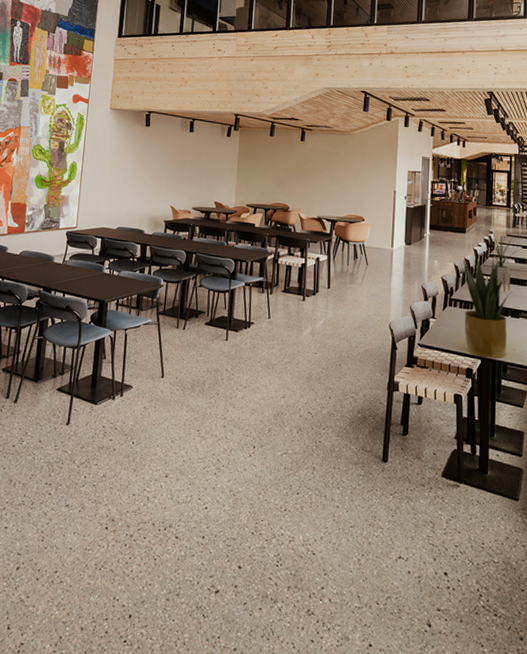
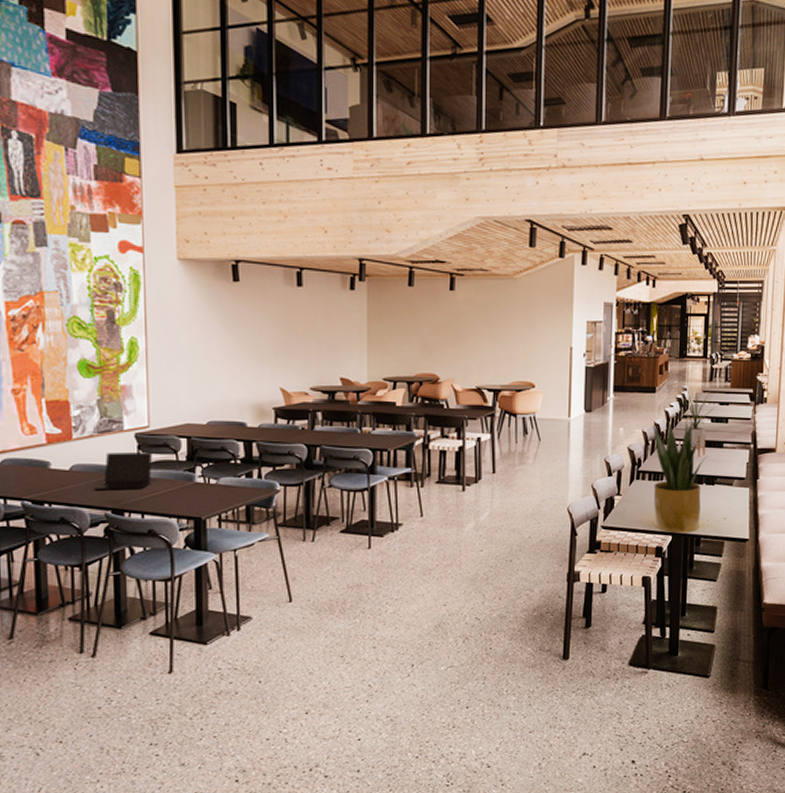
laptop: none [34,244,77,274] -> present [94,452,153,491]

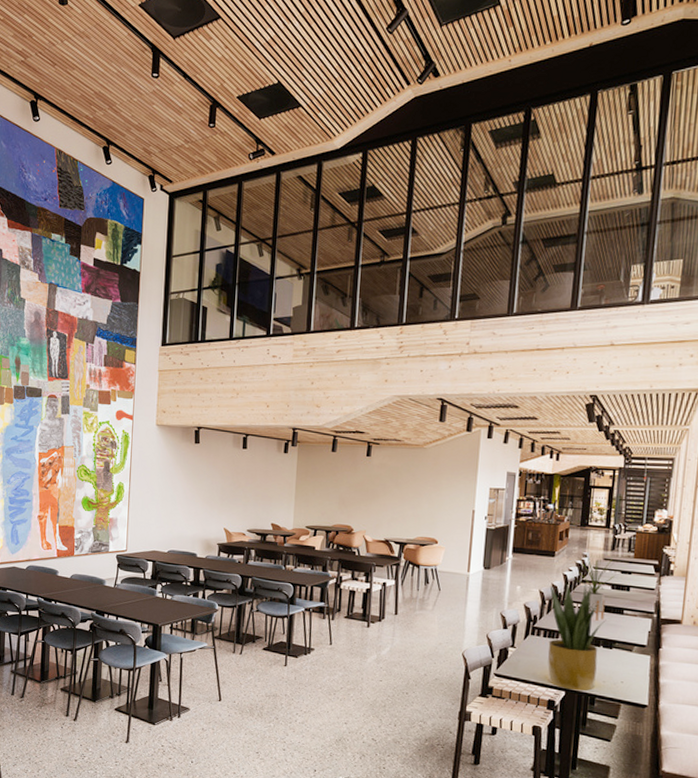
laptop: present [94,452,153,491] -> none [85,568,128,598]

